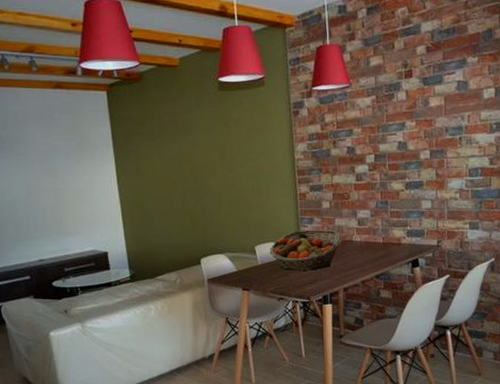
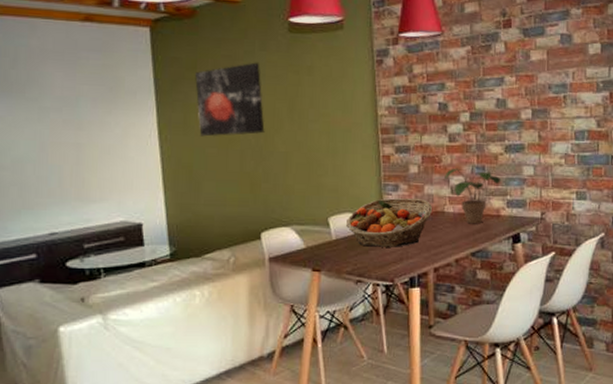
wall art: none [144,117,201,181] -> present [195,62,265,137]
potted plant: none [352,203,402,251] -> present [444,168,501,224]

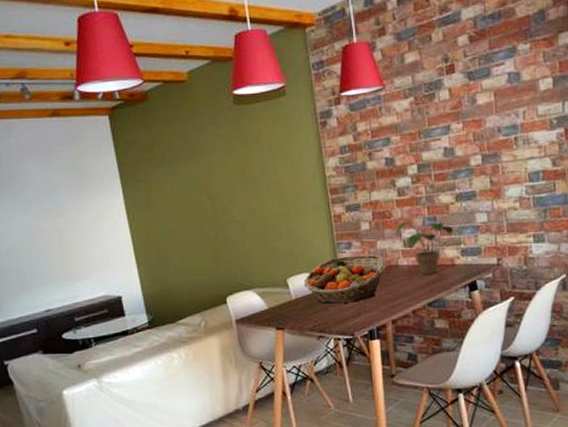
wall art: present [195,62,265,137] -> none [153,137,221,213]

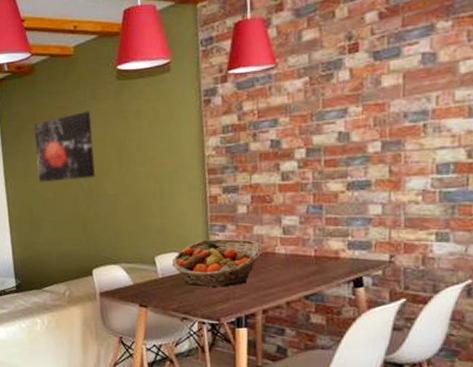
wall art: none [153,137,221,213] -> present [34,111,96,182]
potted plant: present [396,221,454,275] -> none [276,207,342,266]

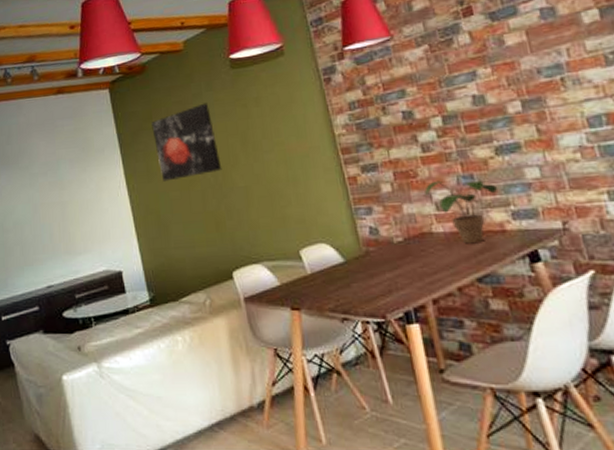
fruit basket: present [171,238,263,287] -> none [319,220,418,280]
potted plant: none [276,207,342,266] -> present [425,180,498,244]

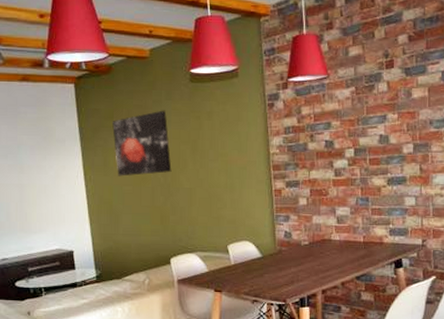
potted plant: present [425,180,498,244] -> none [331,200,384,251]

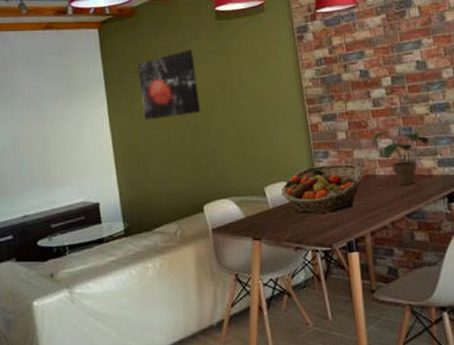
fruit basket: none [242,228,321,271] -> present [281,164,364,214]
potted plant: none [331,200,384,251] -> present [372,131,430,186]

